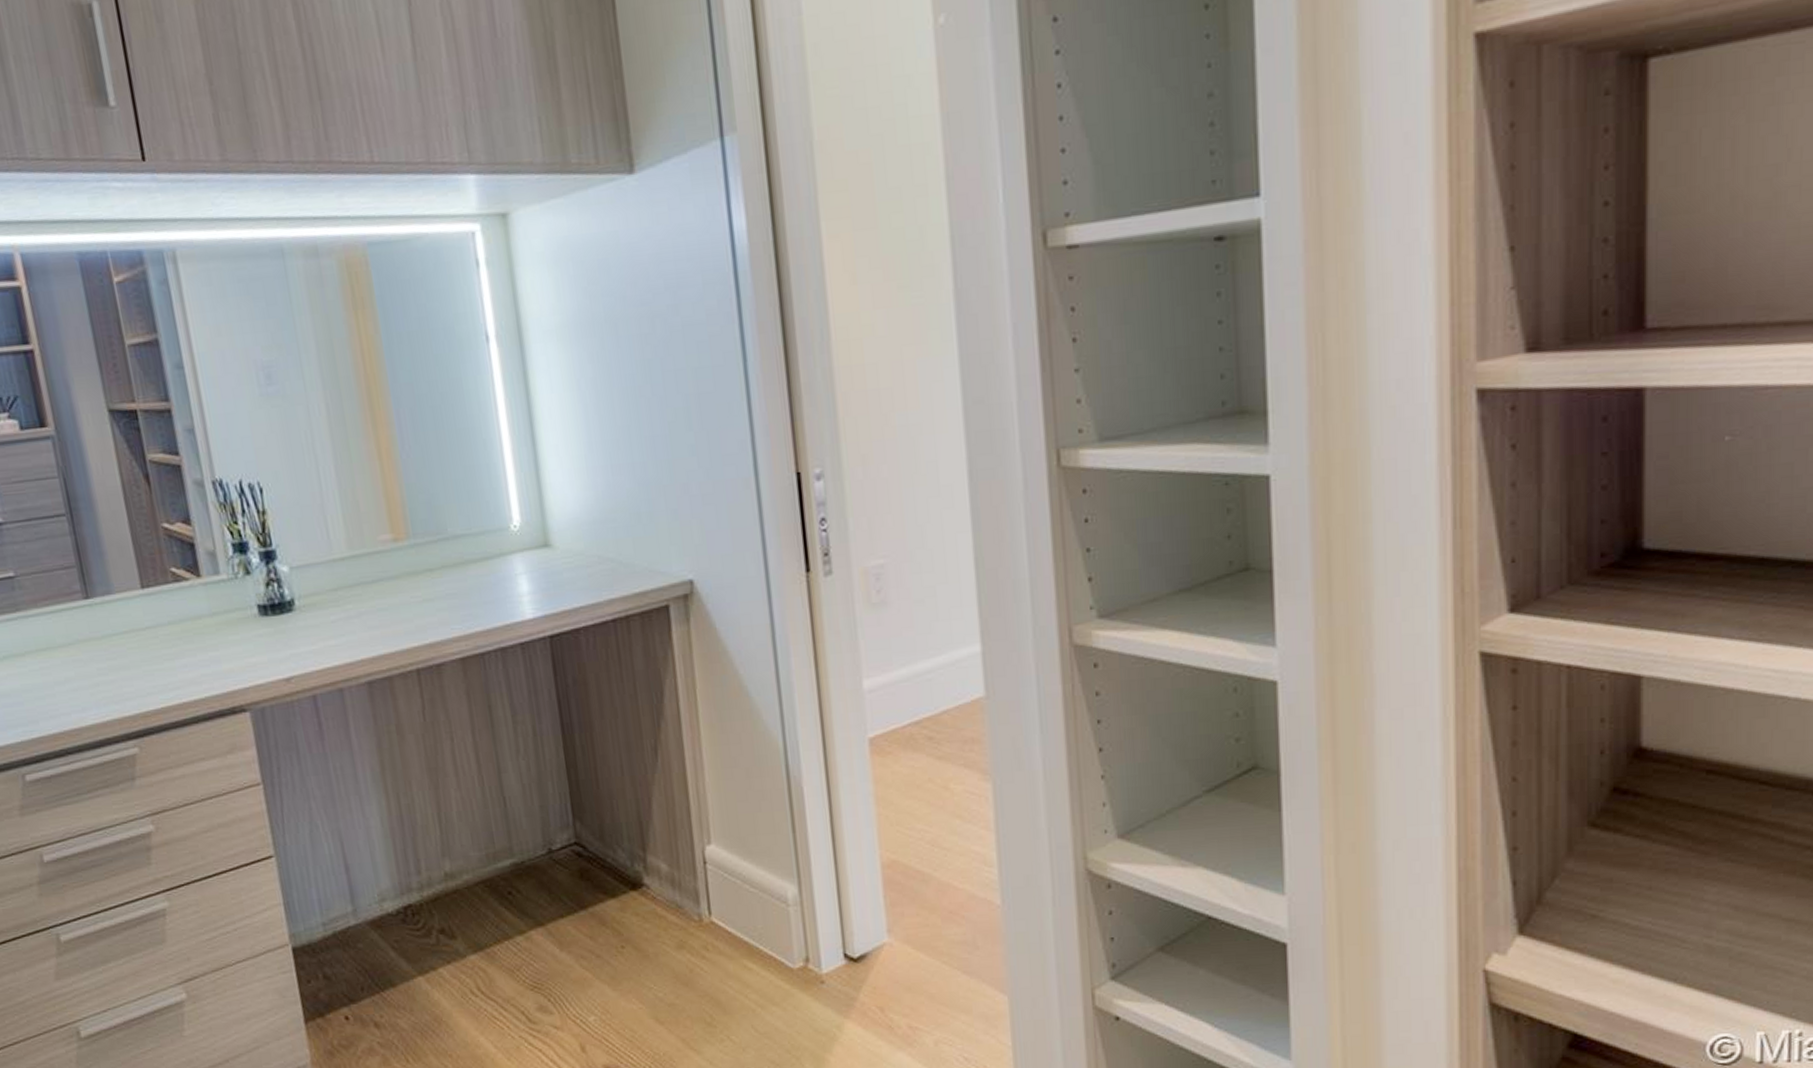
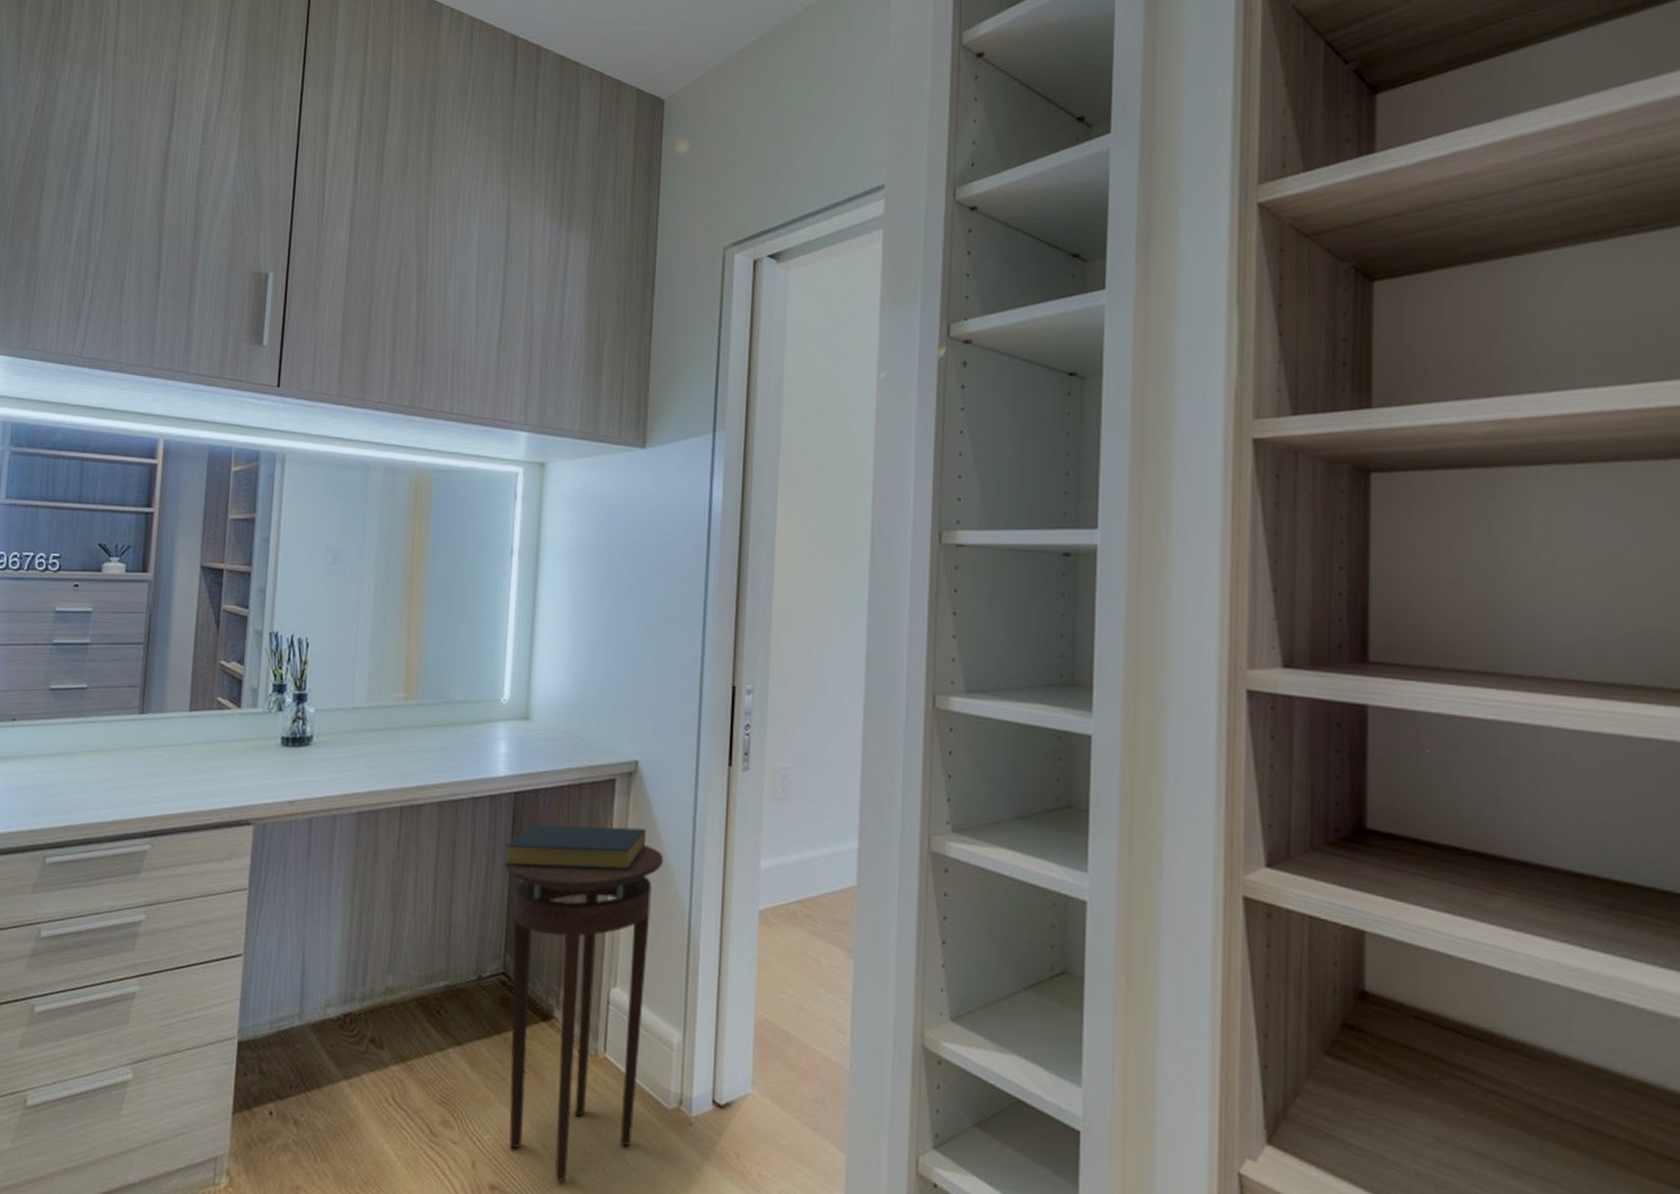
hardback book: none [550,659,719,723] -> present [504,824,647,870]
stool: none [554,678,758,1055] -> present [505,845,664,1181]

